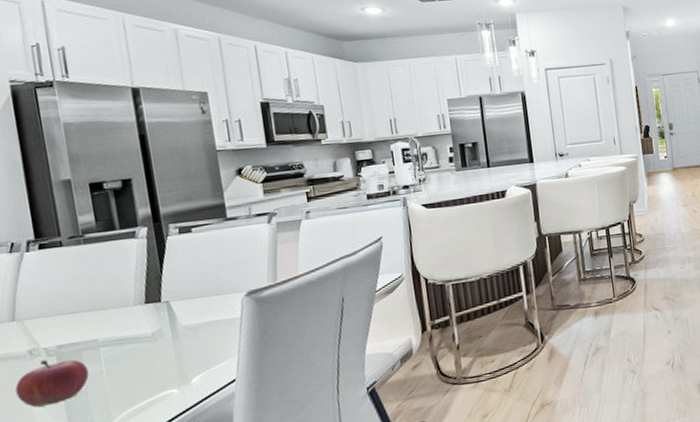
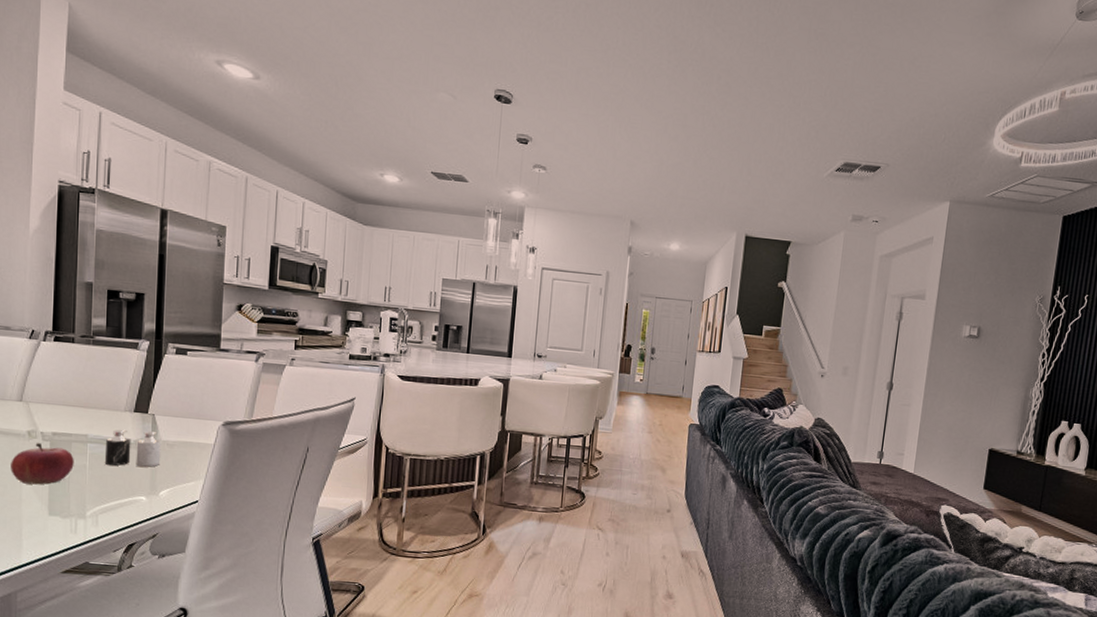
candle: none [120,319,186,366] -> present [104,429,161,467]

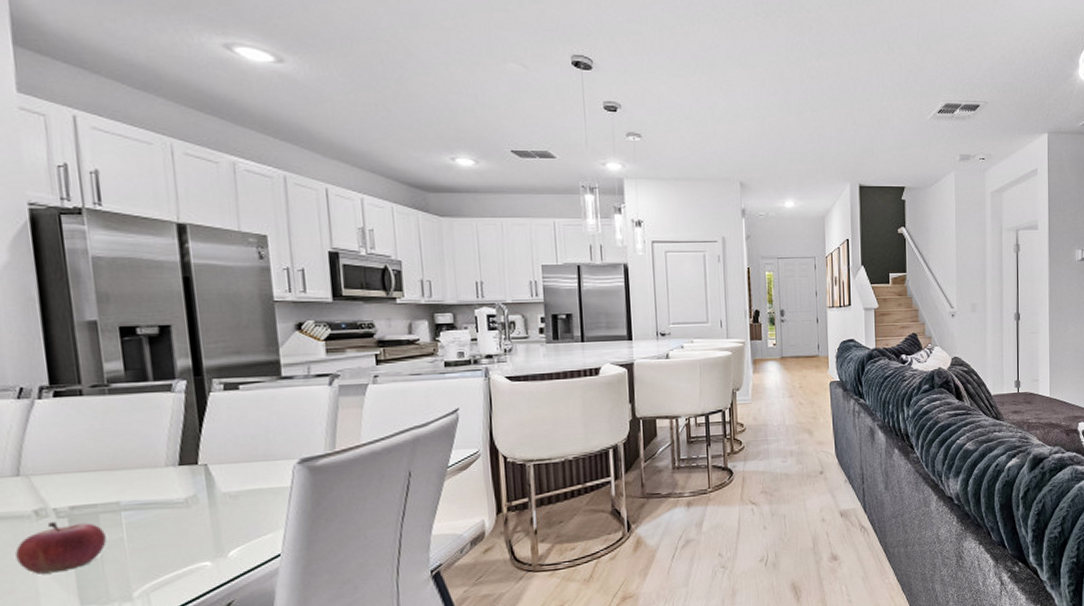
candle: present [104,429,161,467] -> none [146,484,224,534]

